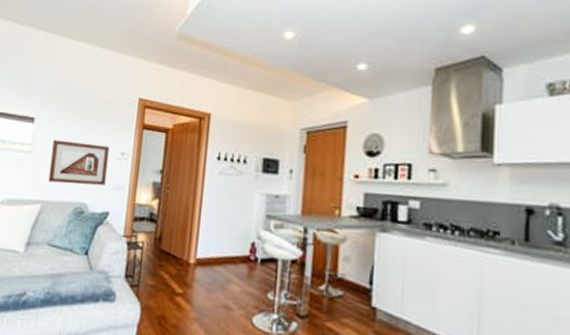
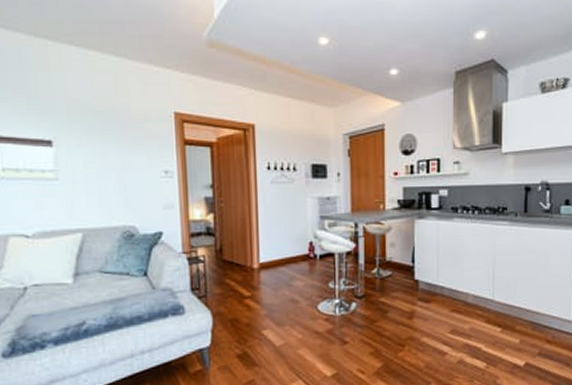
picture frame: present [48,140,110,186] -> none [82,163,153,209]

